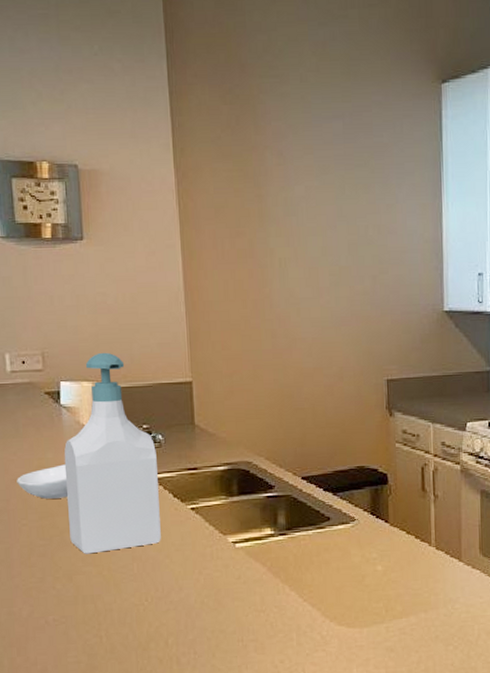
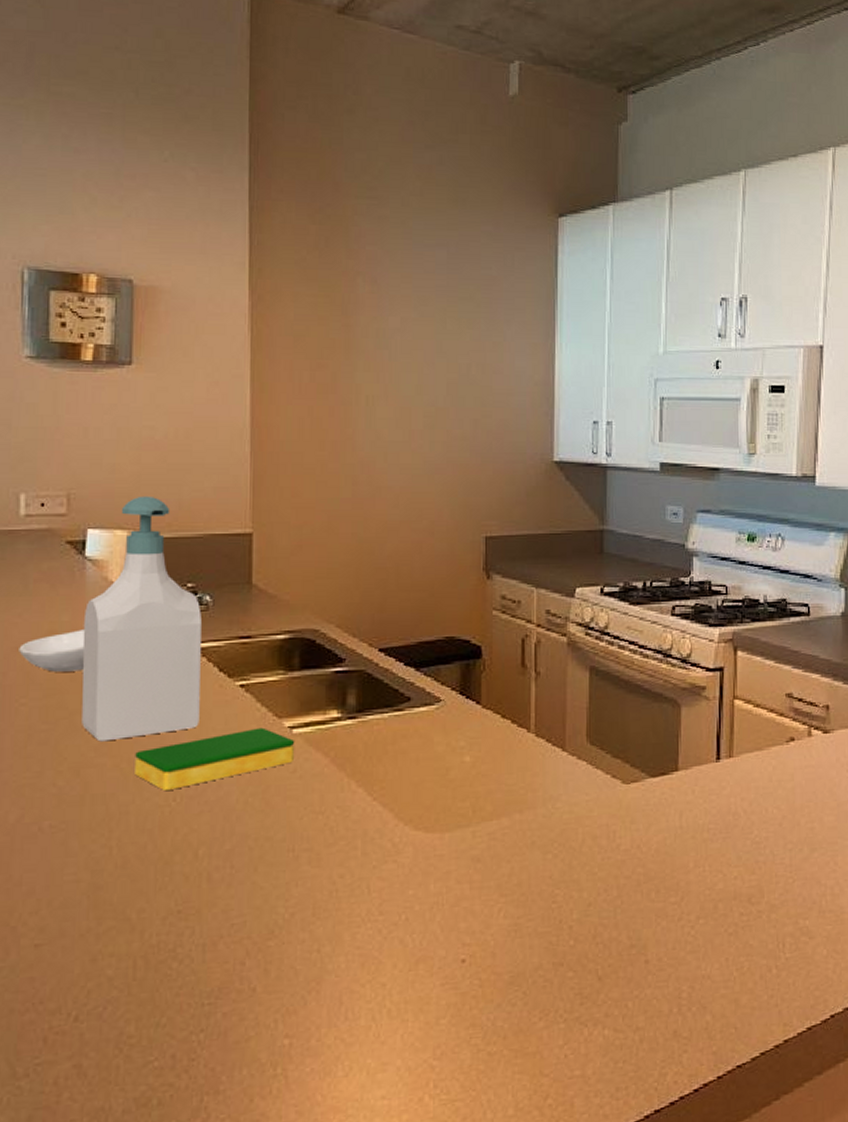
dish sponge: none [113,542,239,594] -> present [135,727,295,792]

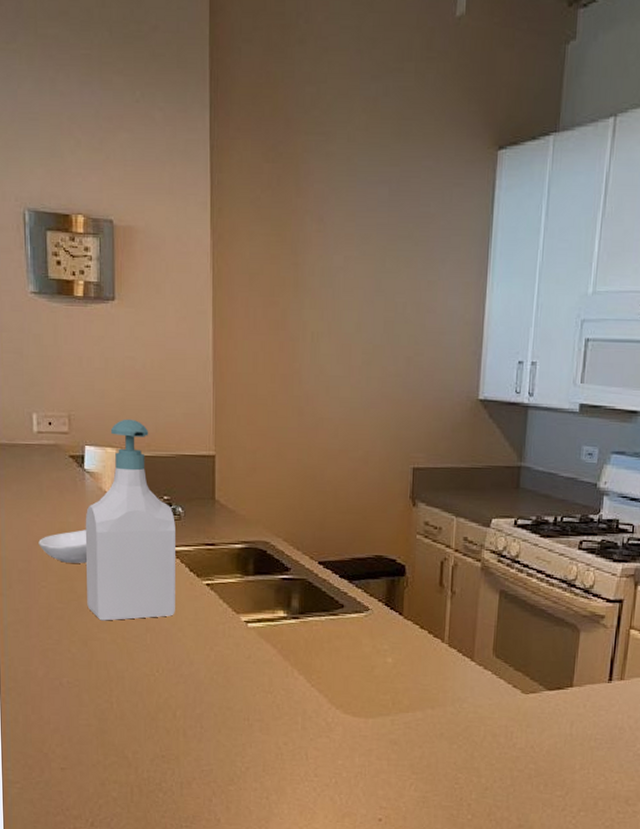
dish sponge: present [135,727,295,792] -> none [128,620,250,664]

